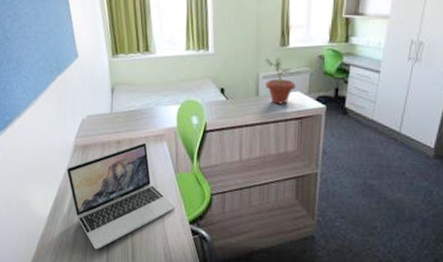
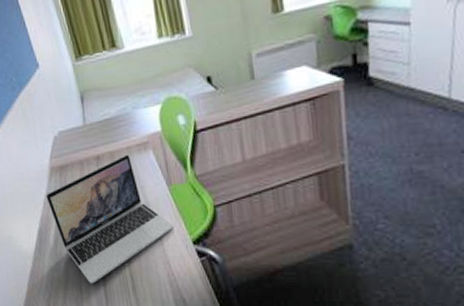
potted plant: present [265,57,296,105] -> none [256,26,300,86]

